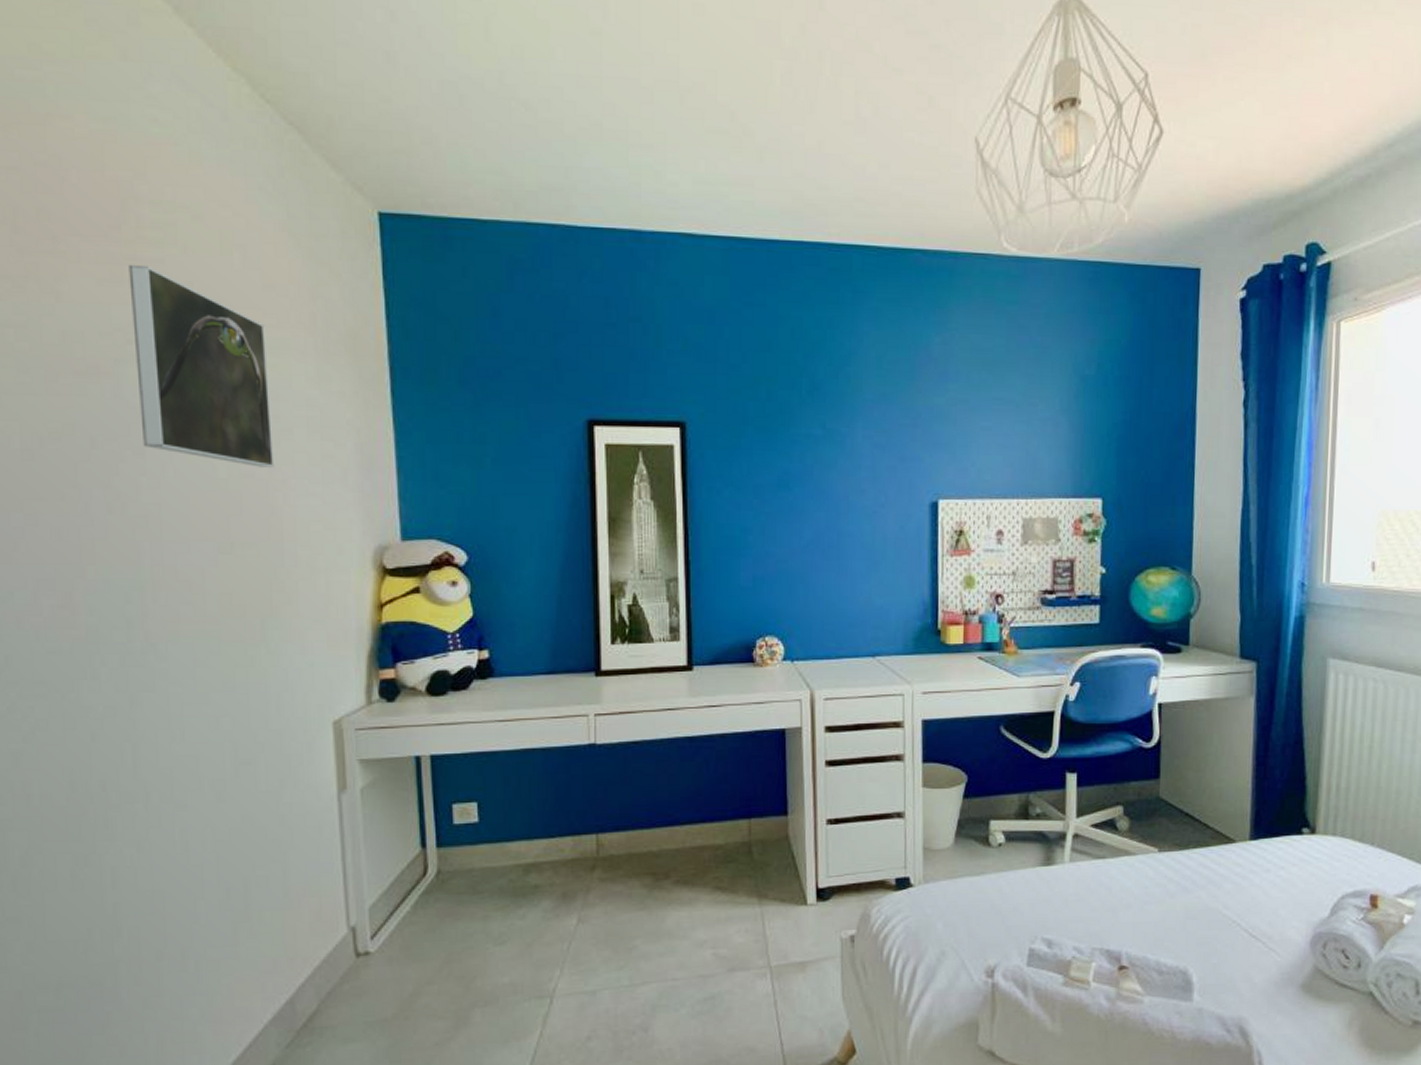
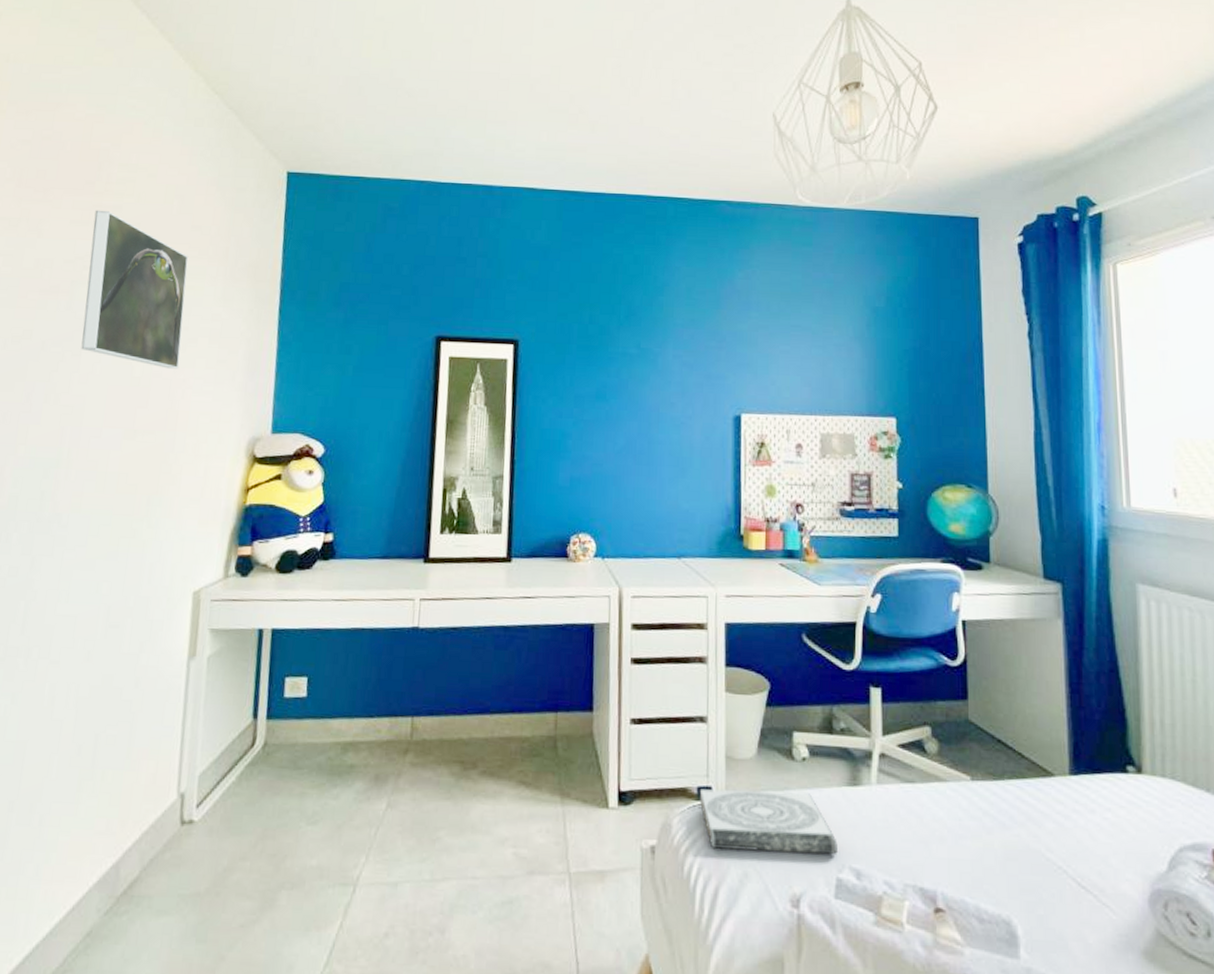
book: none [897,876,1031,932] -> present [699,789,837,855]

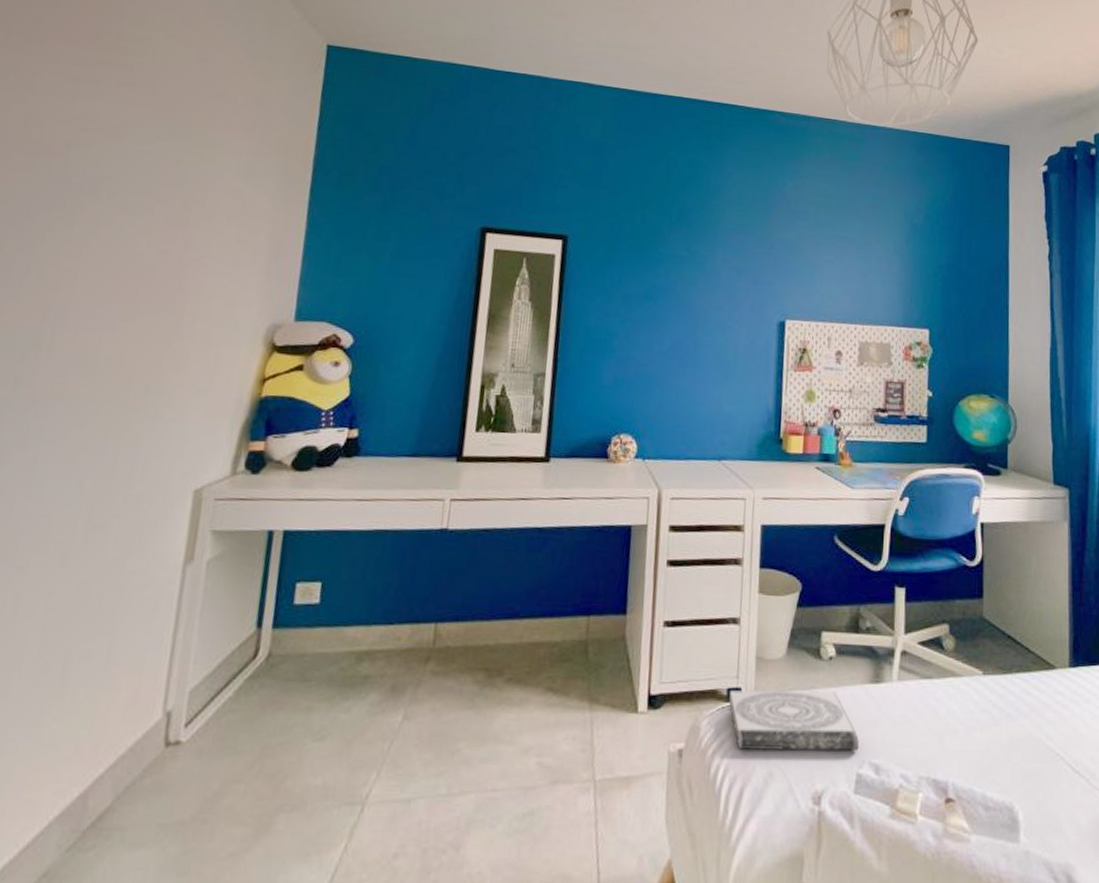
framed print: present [81,210,189,369] -> none [74,67,209,247]

